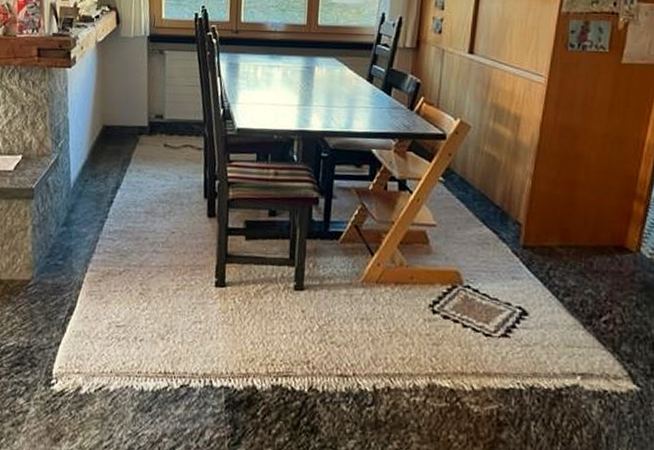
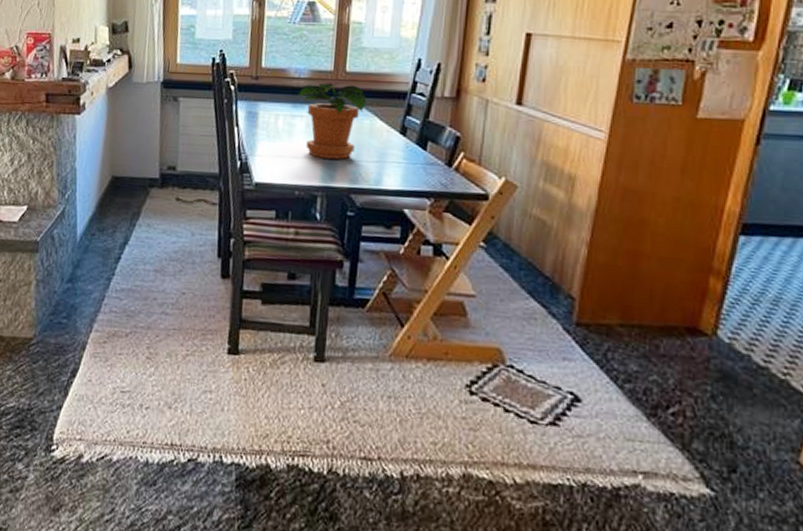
potted plant: none [274,35,336,105] -> present [297,83,366,159]

